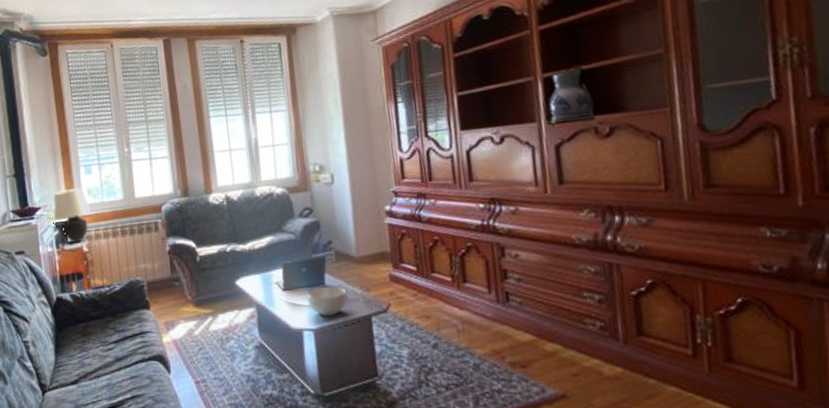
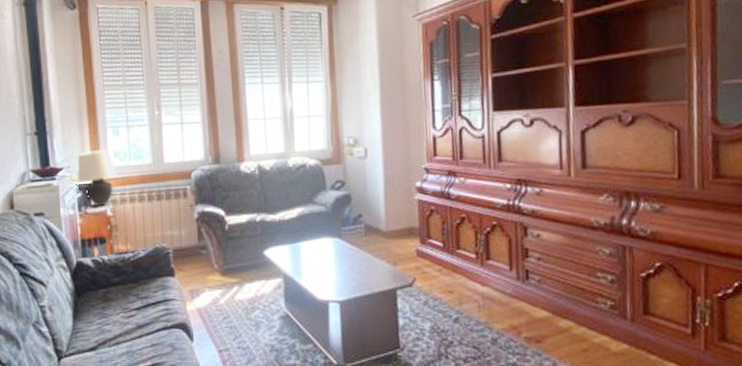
laptop: present [275,255,327,291] -> none [303,228,356,262]
bowl: present [306,285,348,317] -> none [334,258,375,289]
ceramic pitcher: present [545,68,596,126] -> none [573,57,621,112]

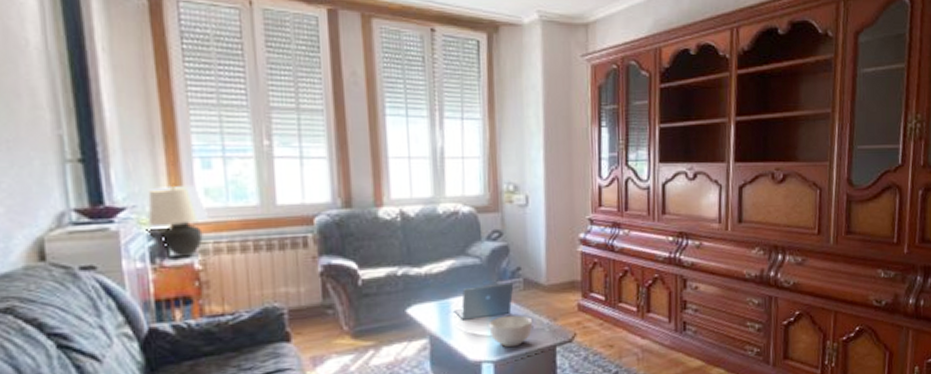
laptop: none [303,228,356,262] -> present [454,282,514,320]
bowl: none [334,258,375,289] -> present [488,314,533,348]

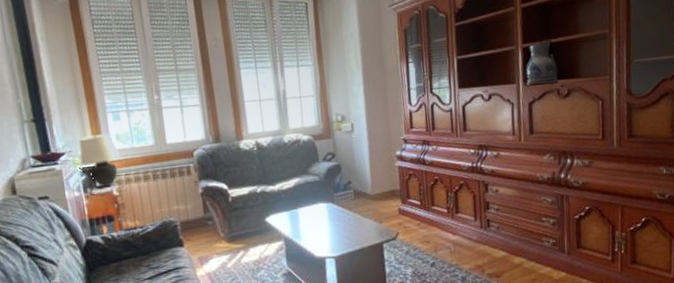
laptop: present [454,282,514,320] -> none [301,194,347,225]
bowl: present [488,314,533,348] -> none [329,219,364,246]
ceramic pitcher: none [733,116,774,167] -> present [522,41,559,87]

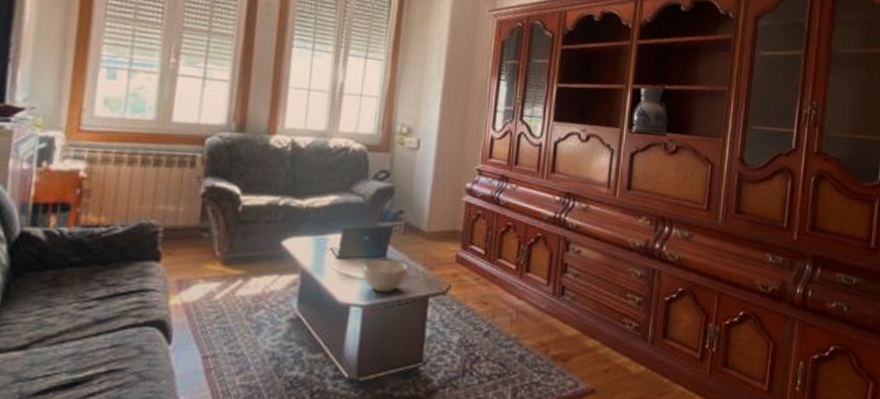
table lamp: present [78,133,120,187] -> none [42,91,103,163]
laptop: none [301,194,347,225] -> present [330,225,394,259]
bowl: none [329,219,364,246] -> present [362,259,409,293]

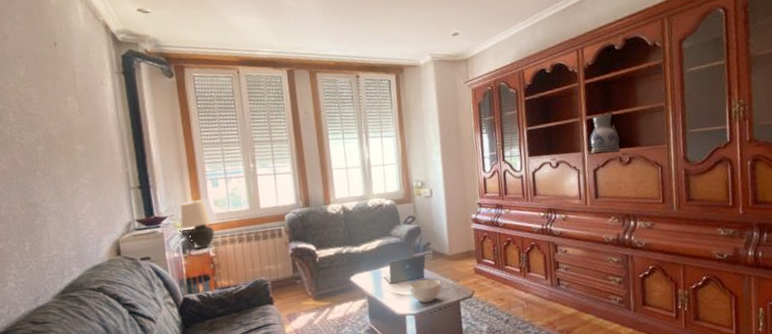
table lamp: none [42,91,103,163] -> present [180,199,217,248]

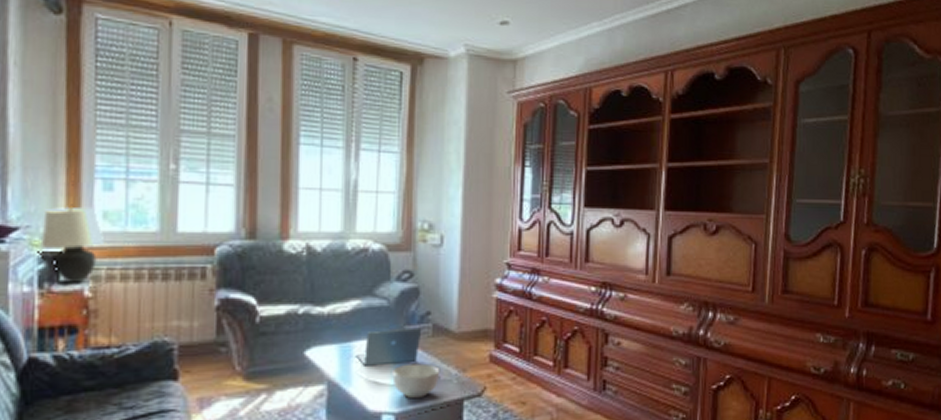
ceramic pitcher: present [587,114,621,155] -> none [663,163,707,217]

